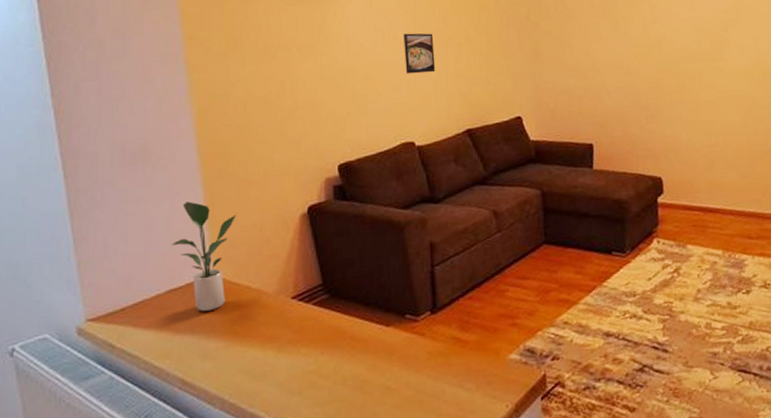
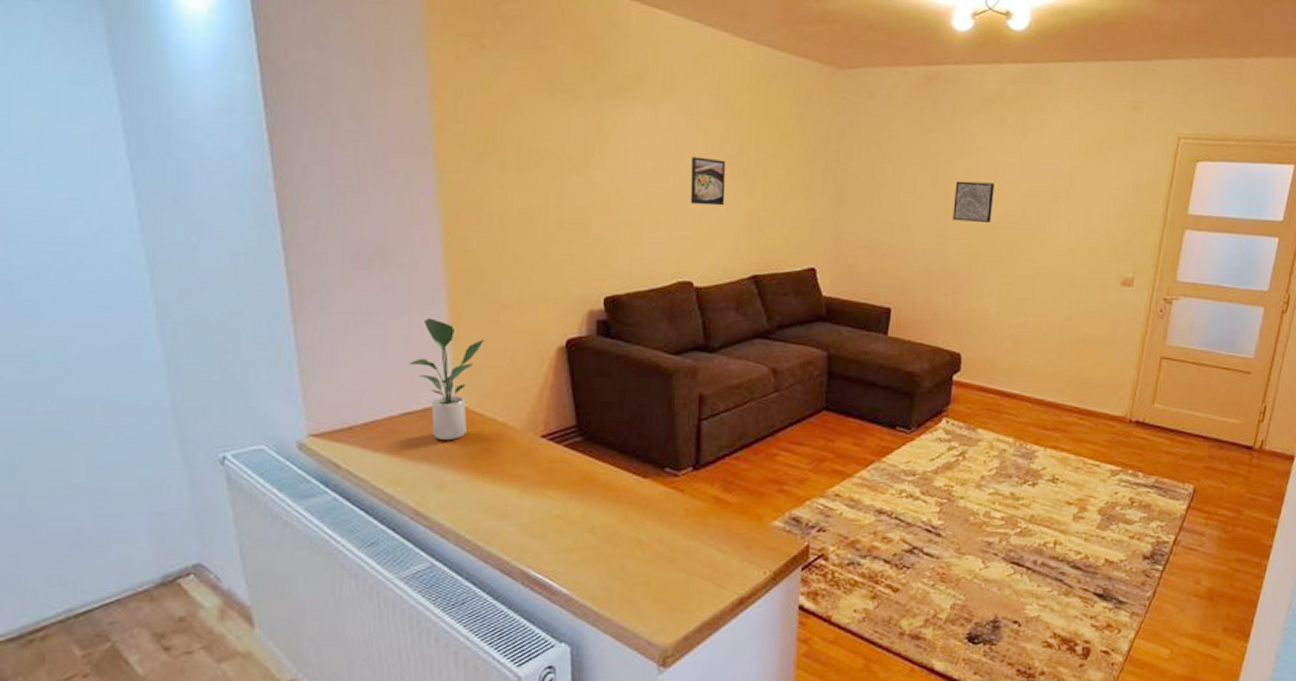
wall art: none [635,23,672,60] -> present [953,181,994,222]

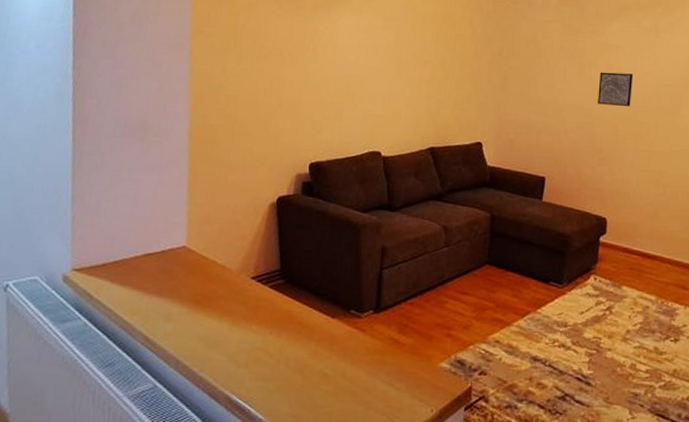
potted plant: present [409,318,484,441] -> none [154,177,213,279]
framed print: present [690,156,726,206] -> none [382,52,412,91]

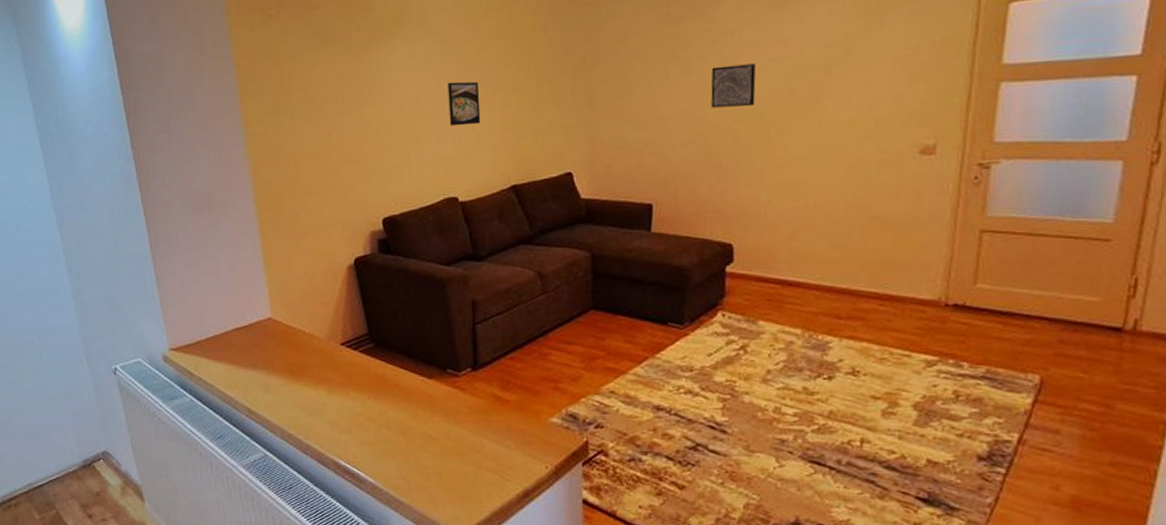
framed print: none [382,52,412,91] -> present [447,81,481,126]

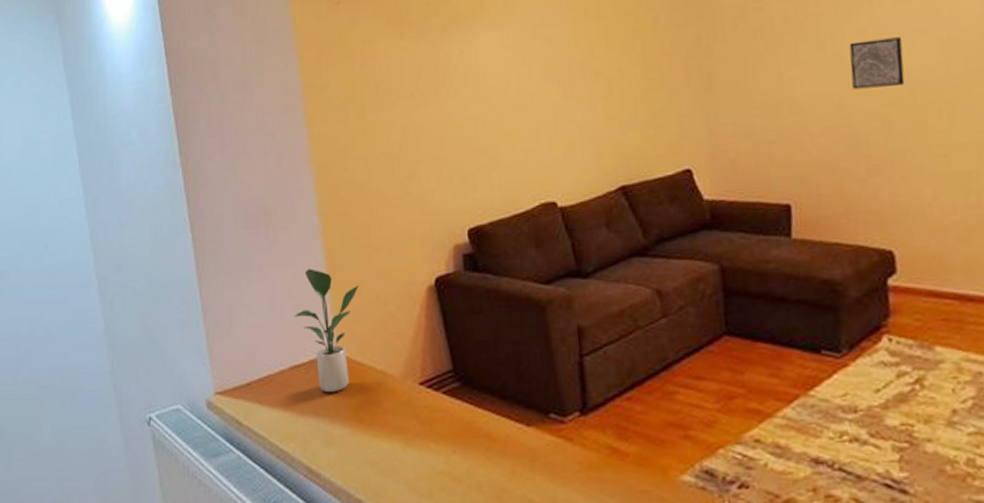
potted plant: none [235,249,290,351] -> present [294,268,358,393]
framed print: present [447,81,481,126] -> none [540,67,581,120]

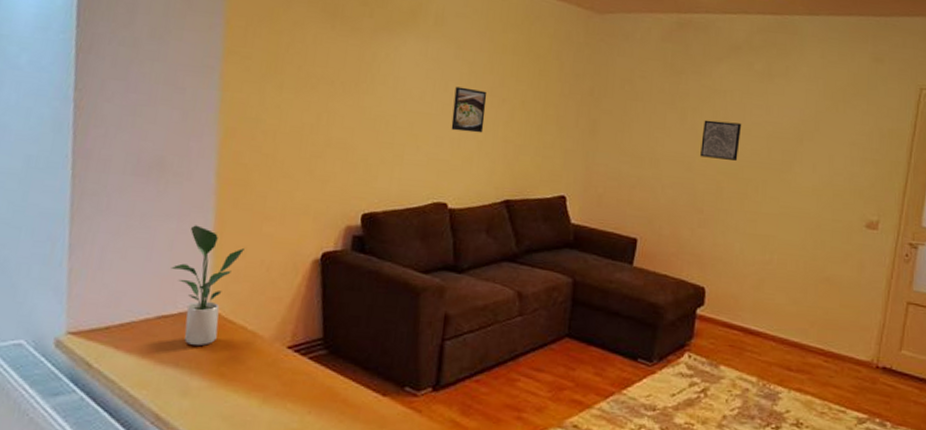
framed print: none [540,67,581,120] -> present [451,86,487,133]

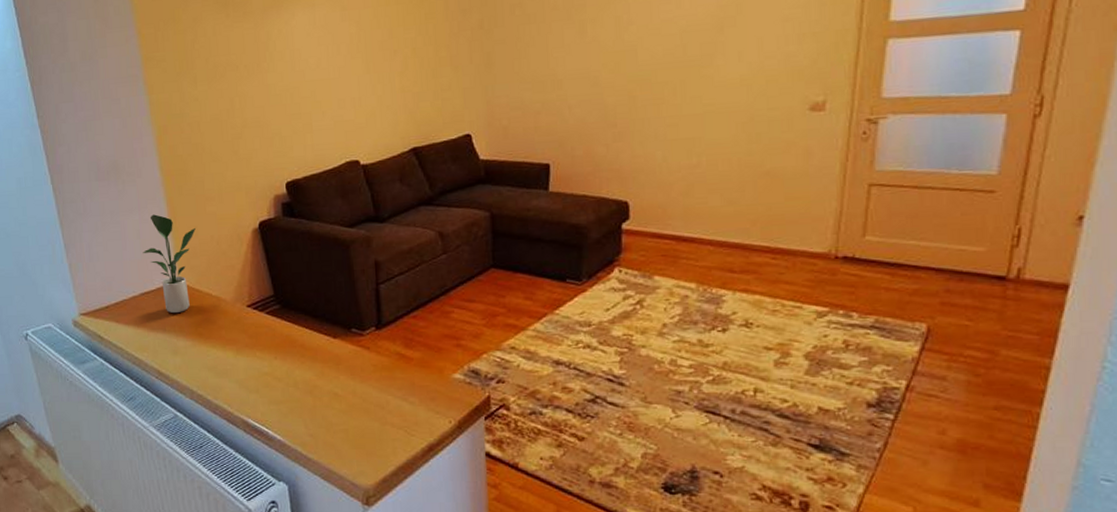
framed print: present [451,86,487,133] -> none [347,46,381,91]
wall art: present [700,120,741,161] -> none [605,24,650,69]

